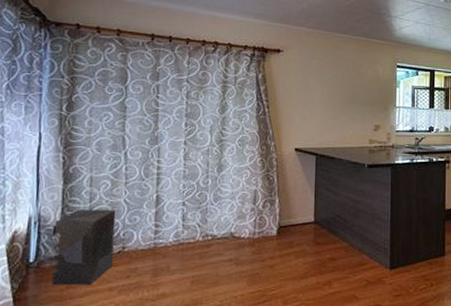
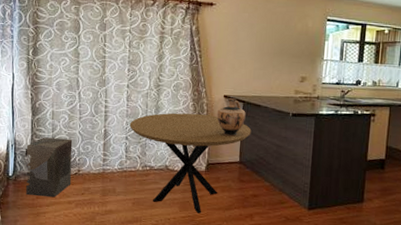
dining table: none [187,170,326,286] -> present [129,113,252,214]
ceramic jug: none [287,151,319,194] -> present [216,98,246,137]

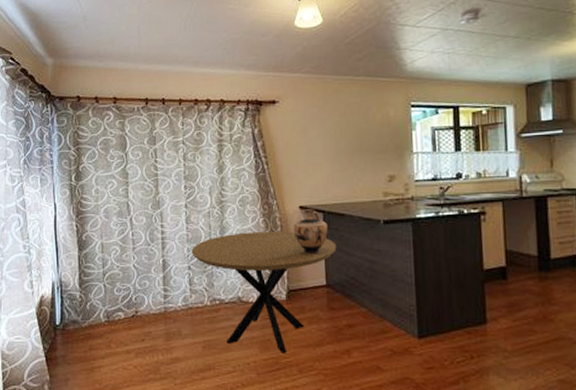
storage bin: present [25,137,73,198] -> none [73,274,129,348]

